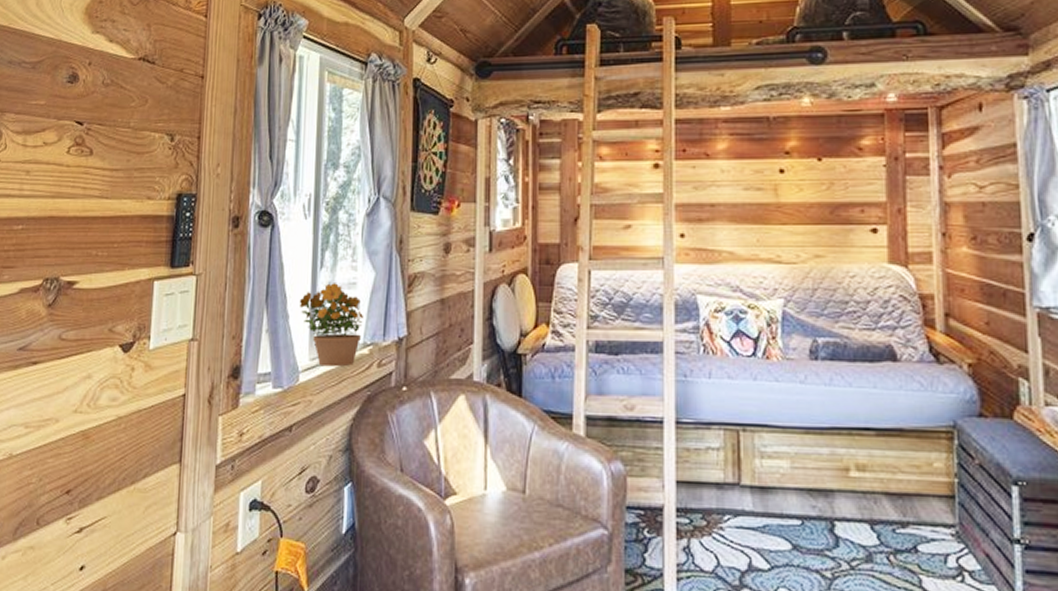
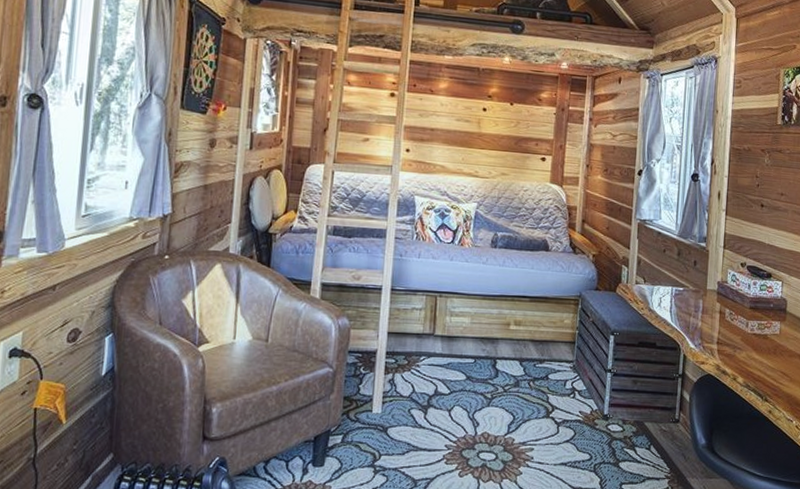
flowerpot: present [300,283,364,367] -> none [68,164,132,237]

